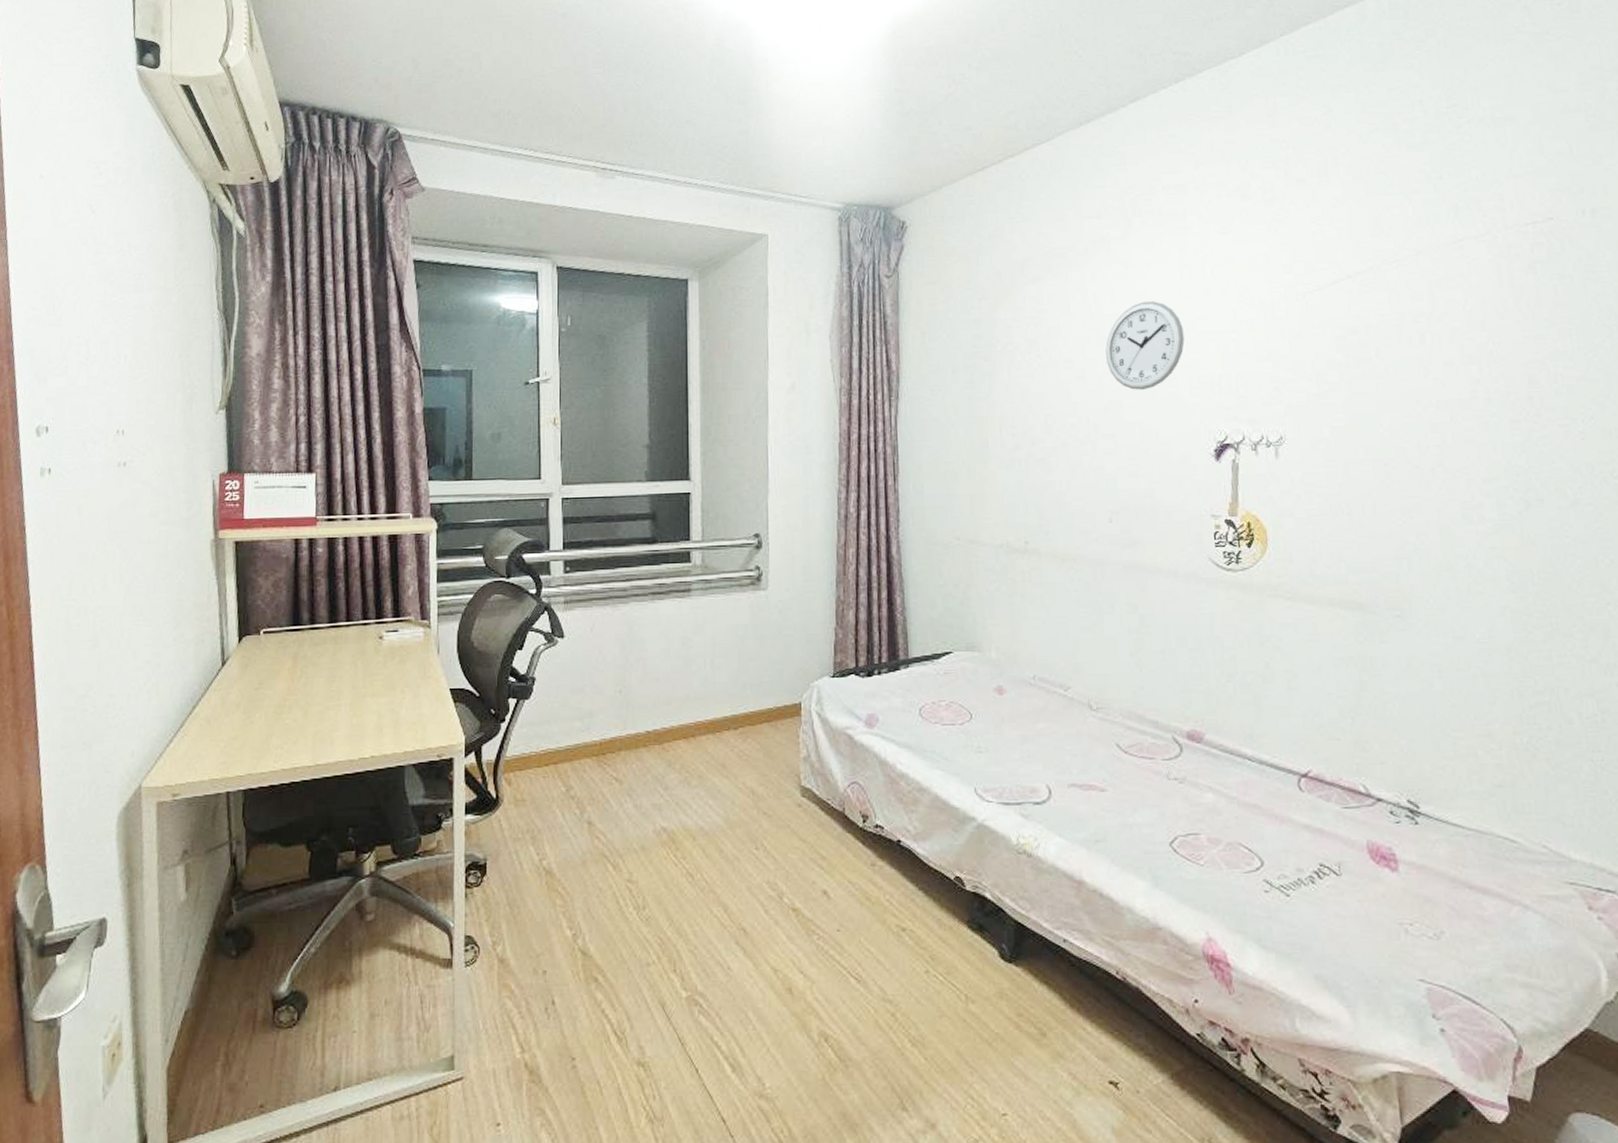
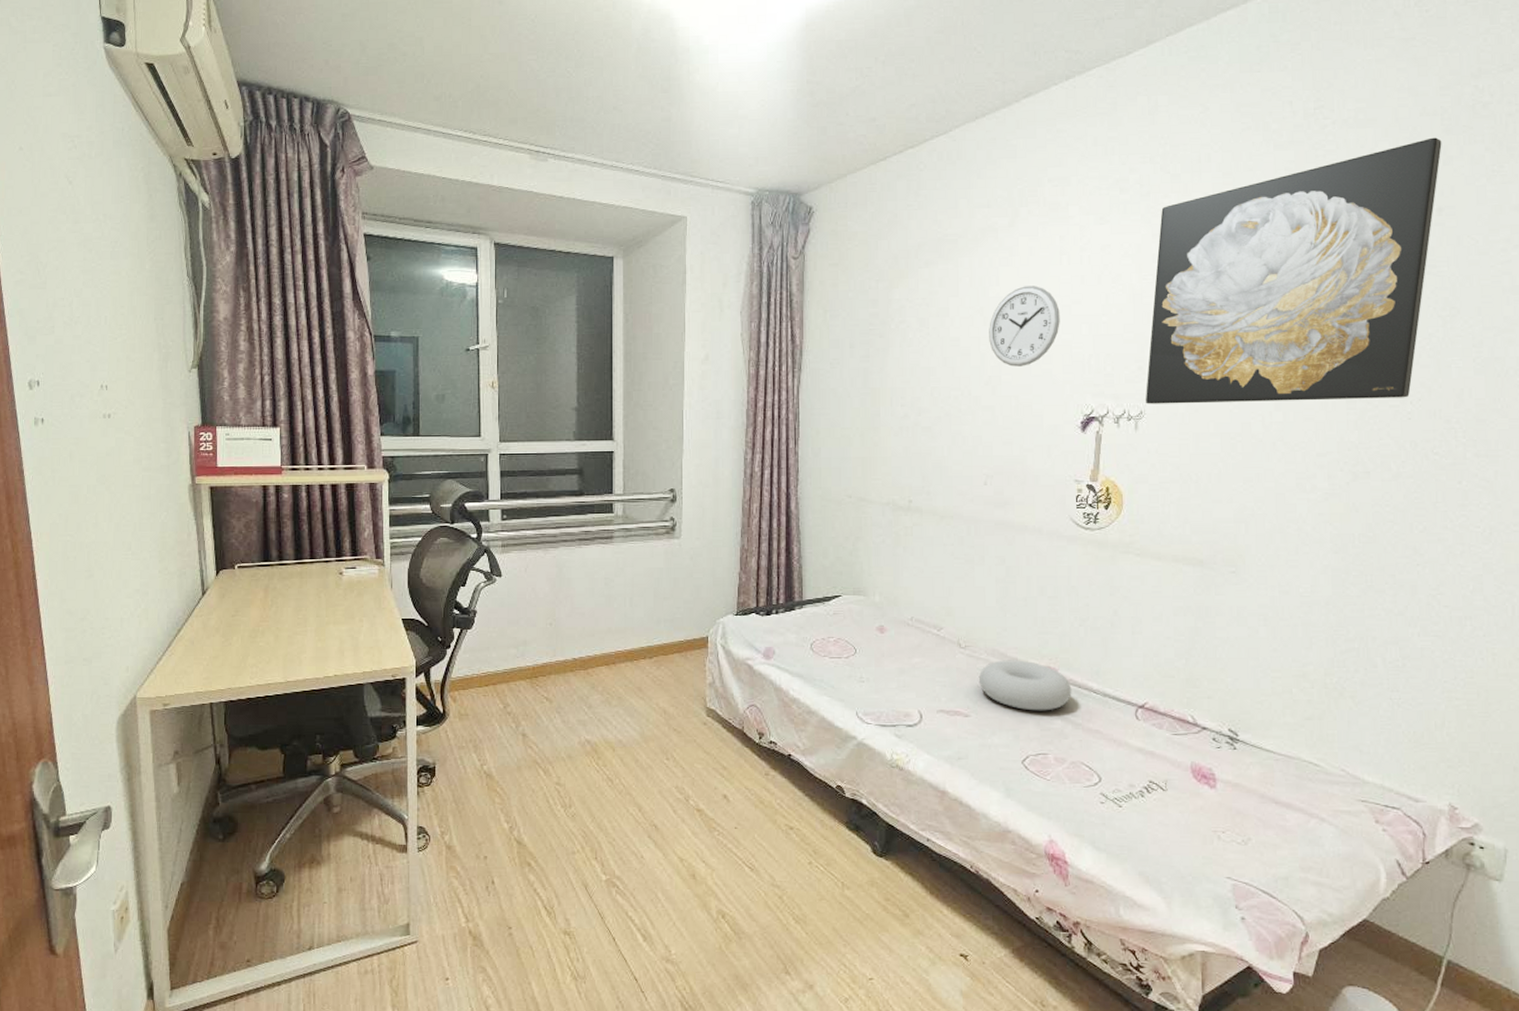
cushion: none [1114,723,1223,783] -> present [978,660,1072,711]
wall art: none [1284,135,1590,429] -> present [1146,137,1442,404]

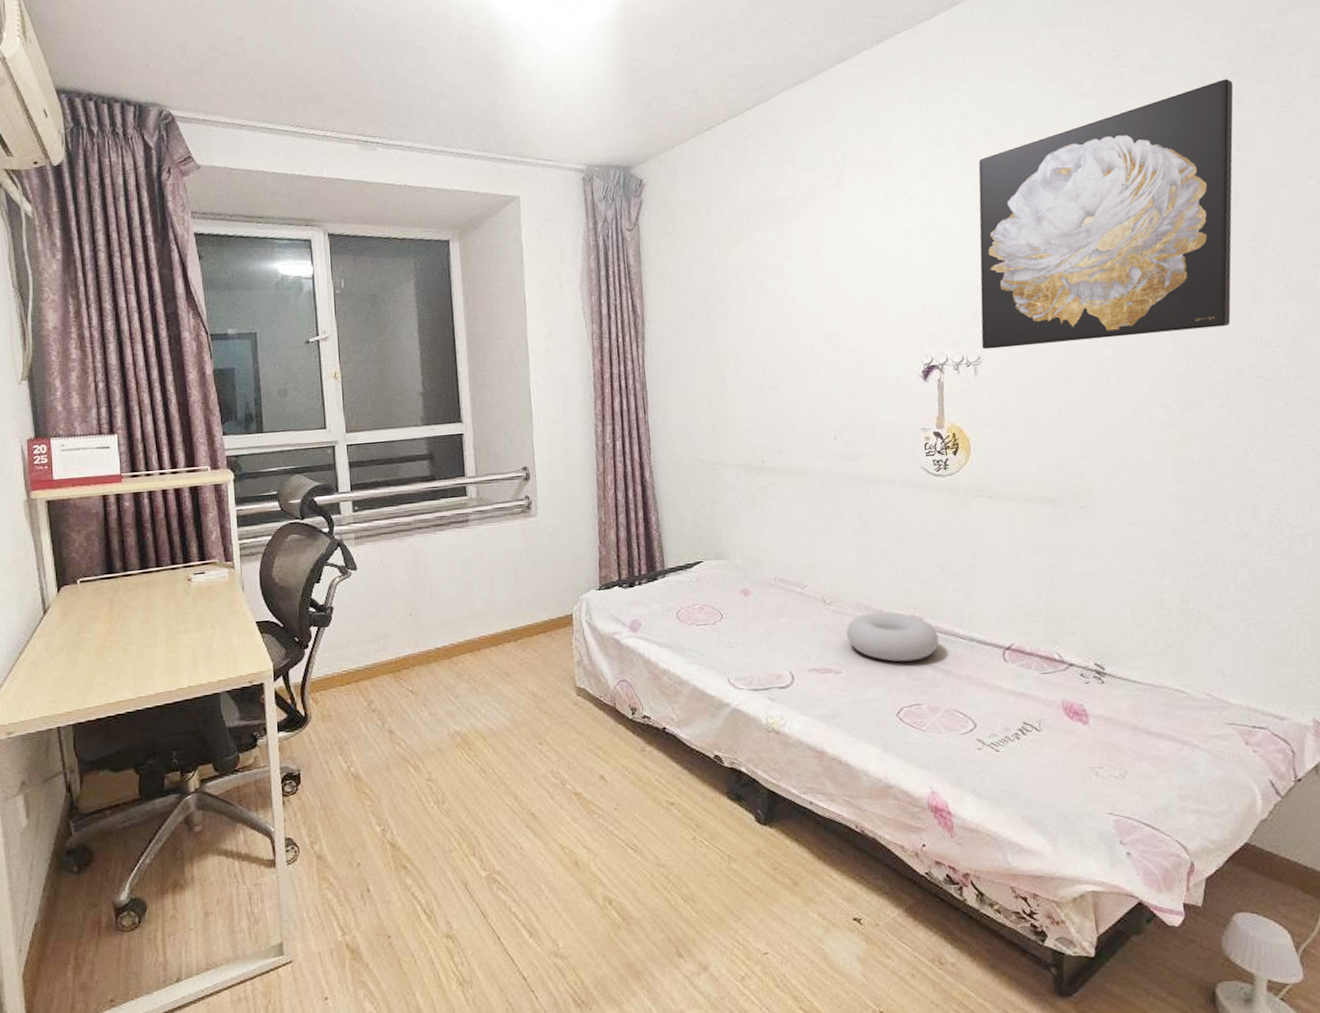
wall clock: present [989,286,1060,367] -> none [824,242,893,322]

